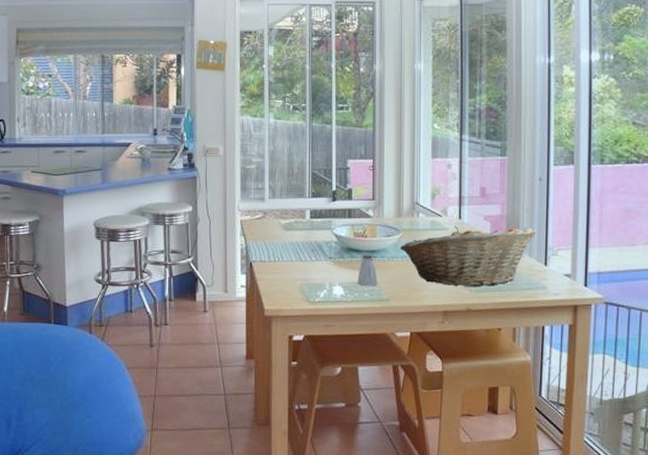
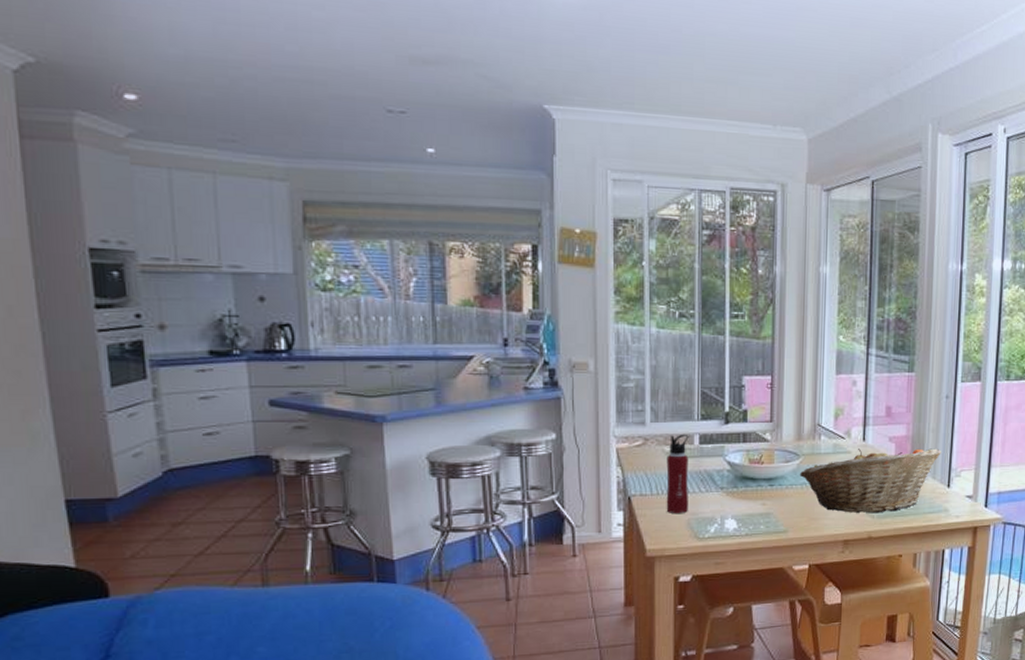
water bottle: none [282,209,301,280] -> present [666,434,689,514]
saltshaker: present [357,254,378,286] -> none [752,482,775,518]

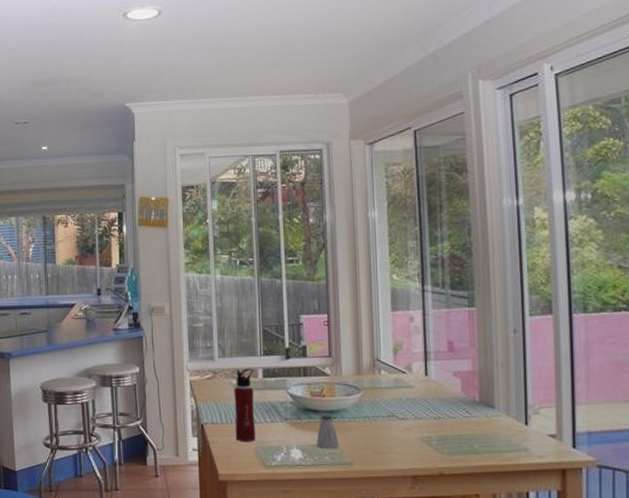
saltshaker: none [752,482,775,518] -> present [316,414,339,449]
fruit basket: present [799,448,941,514] -> none [361,383,514,450]

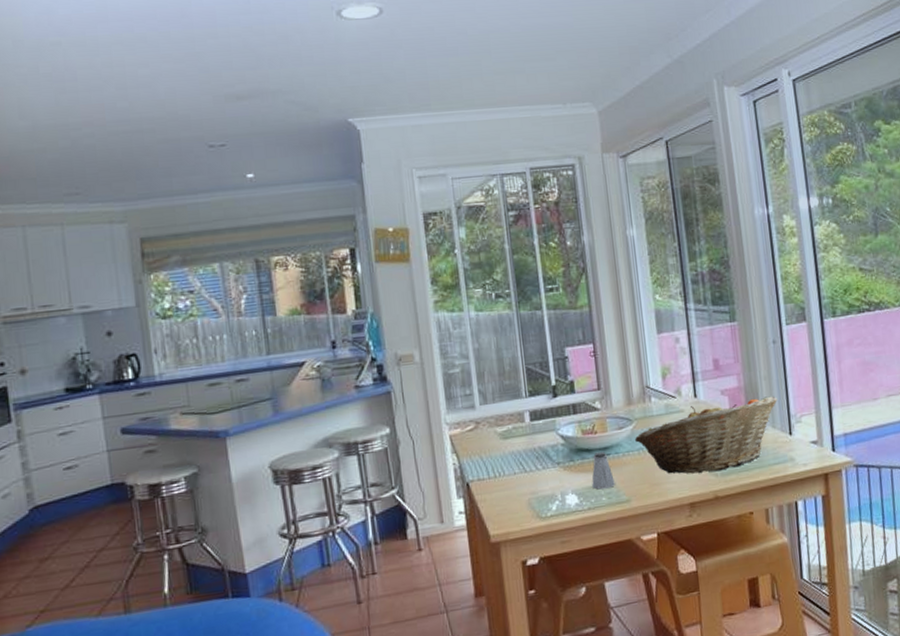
water bottle: present [234,368,255,442] -> none [499,412,527,496]
fruit basket: none [361,383,514,450] -> present [634,396,777,474]

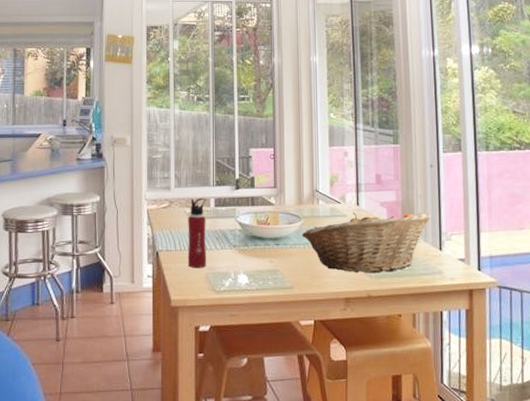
water bottle: none [499,412,527,496] -> present [188,197,206,269]
saltshaker: present [592,452,615,490] -> none [261,242,281,274]

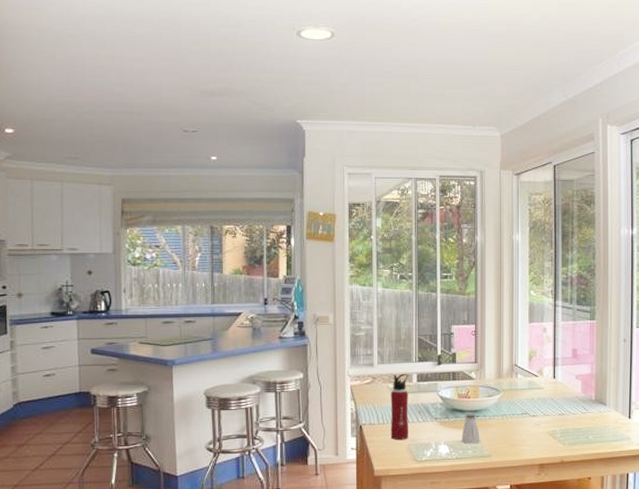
saltshaker: none [261,242,281,274] -> present [461,414,480,444]
fruit basket: present [301,213,431,273] -> none [500,384,622,441]

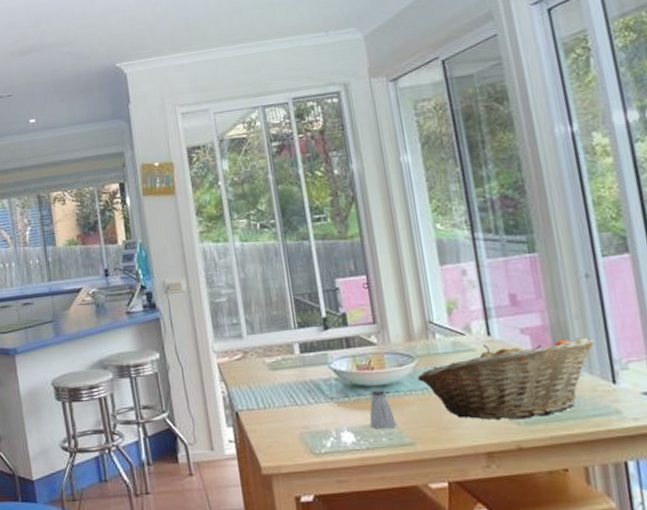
water bottle: present [390,373,408,440] -> none [268,343,299,429]
fruit basket: none [500,384,622,441] -> present [417,337,595,420]

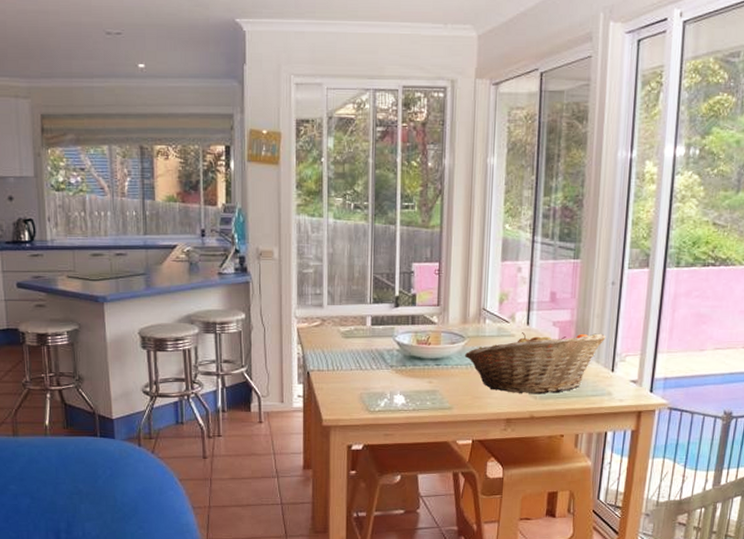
saltshaker: present [369,389,396,429] -> none [419,362,440,395]

